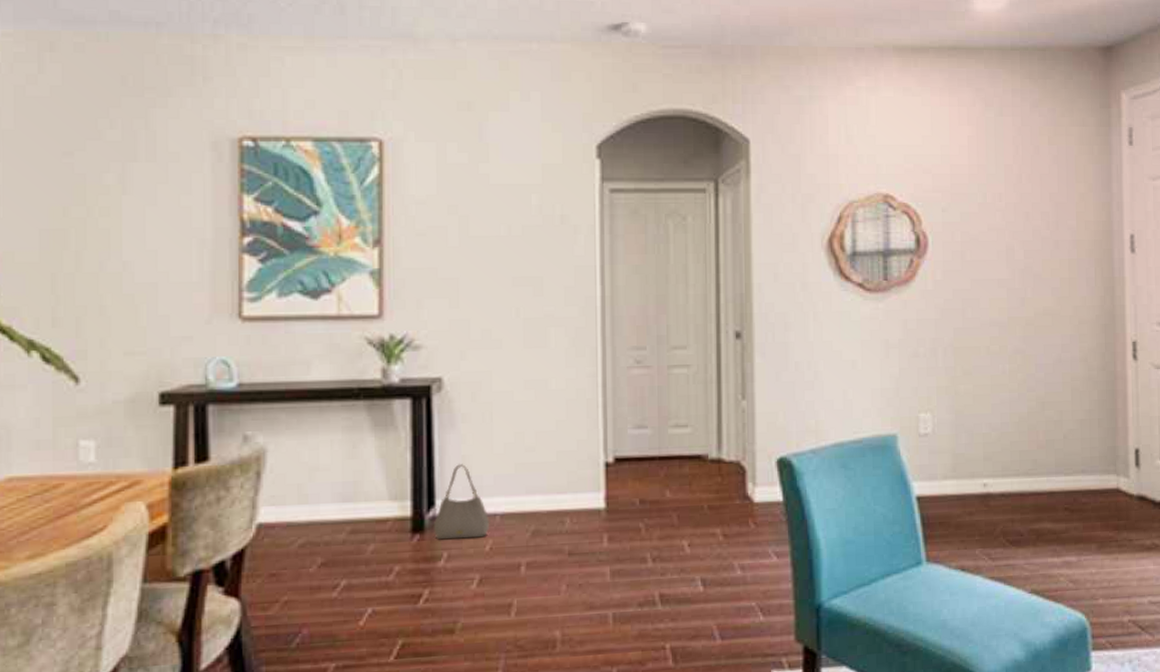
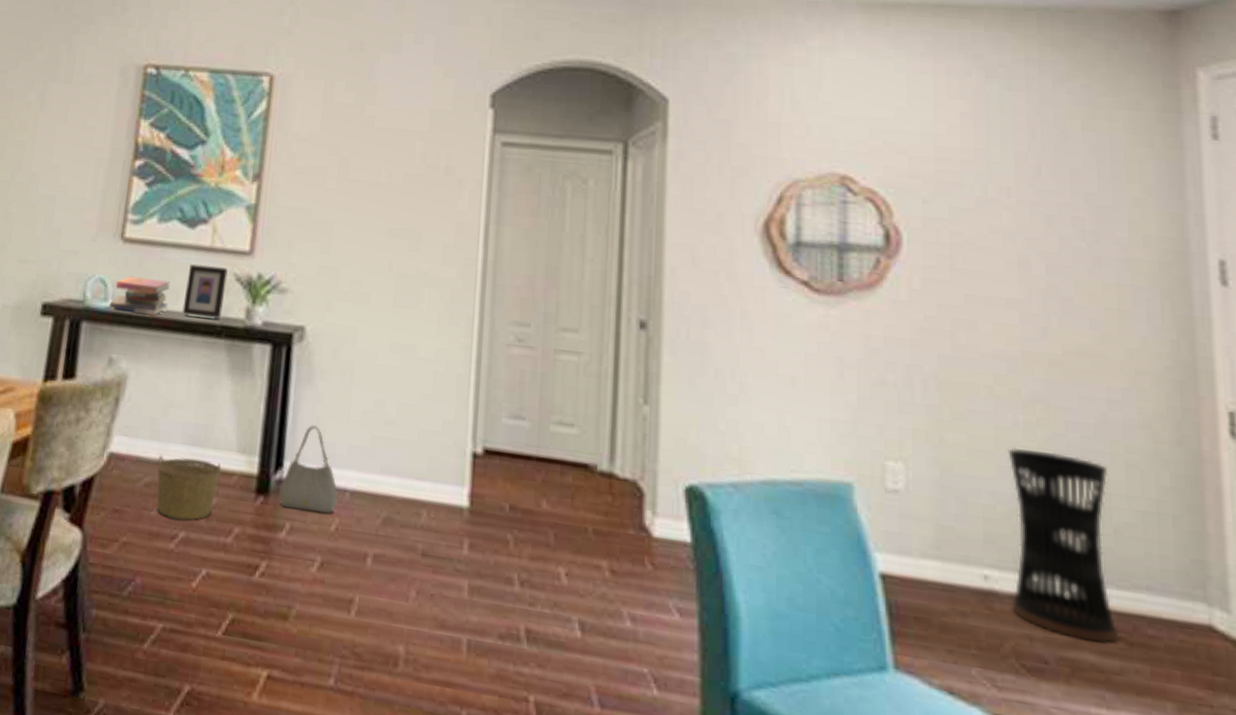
books: none [235,353,300,390] -> present [109,276,170,316]
basket: none [309,513,375,572] -> present [156,455,222,521]
picture frame: none [316,333,358,384] -> present [182,264,228,319]
umbrella stand: none [999,388,1066,515] -> present [1007,447,1120,644]

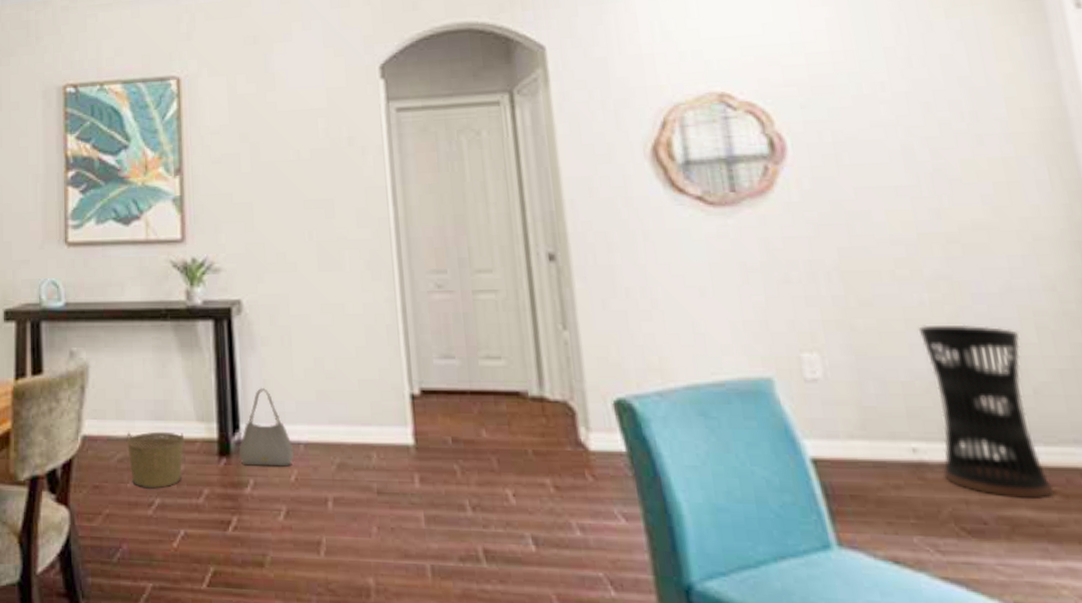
books: present [109,276,170,316] -> none [63,275,116,309]
picture frame: present [182,264,228,319] -> none [129,257,165,304]

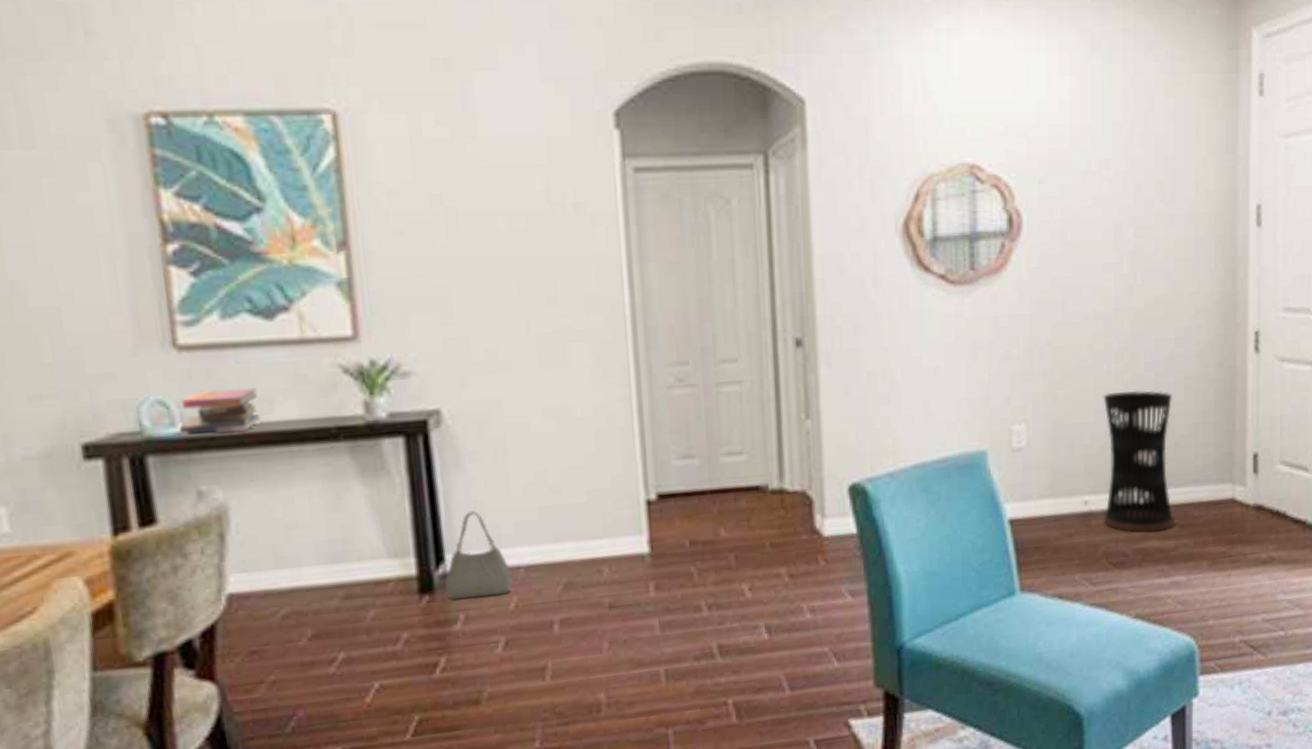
books: none [63,275,116,309] -> present [179,388,262,436]
basket: present [126,431,185,488] -> none [291,574,373,645]

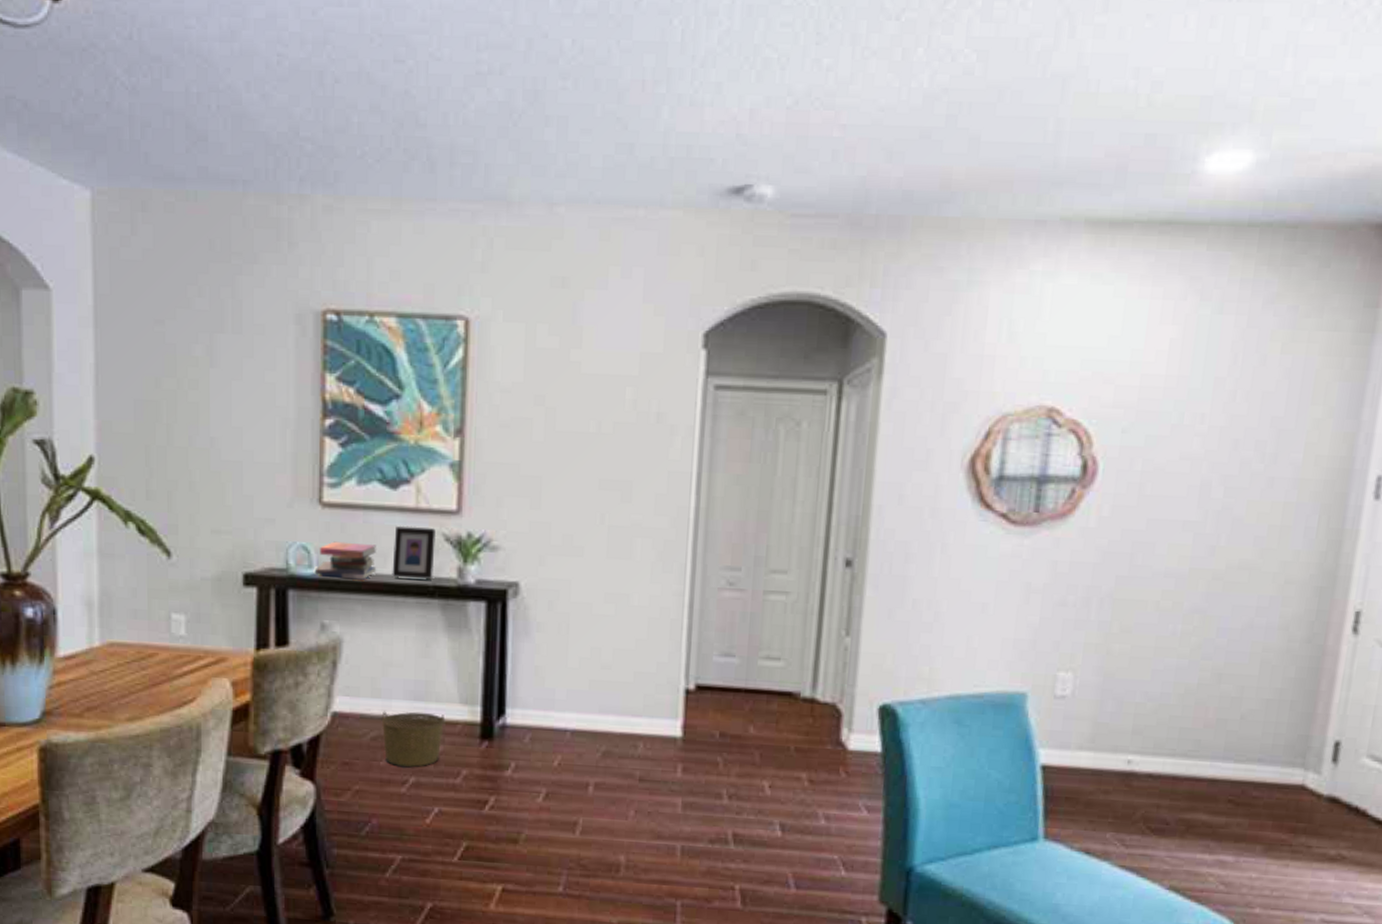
picture frame: none [278,360,334,424] -> present [392,526,436,580]
basket: none [291,574,373,645] -> present [381,711,446,767]
handbag: present [444,511,513,599] -> none [502,674,560,751]
umbrella stand: present [1103,390,1175,532] -> none [1146,653,1245,806]

